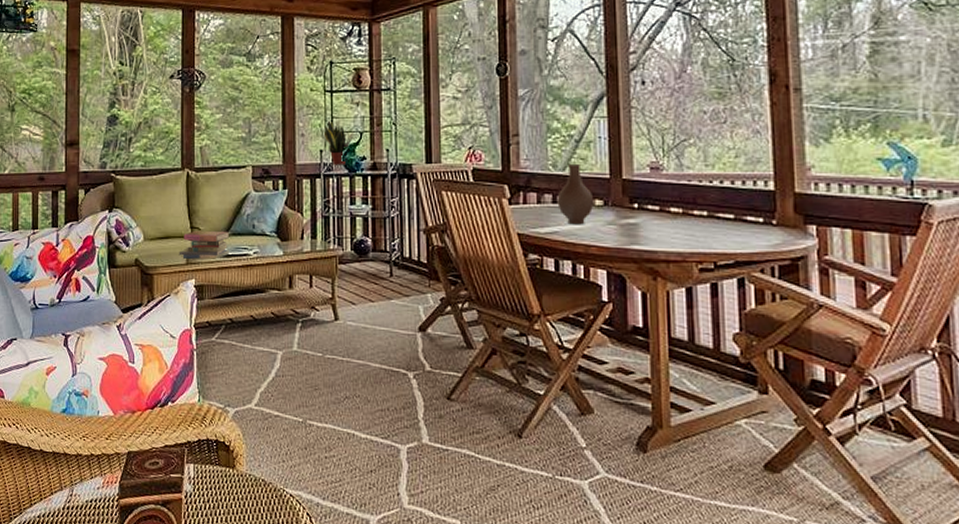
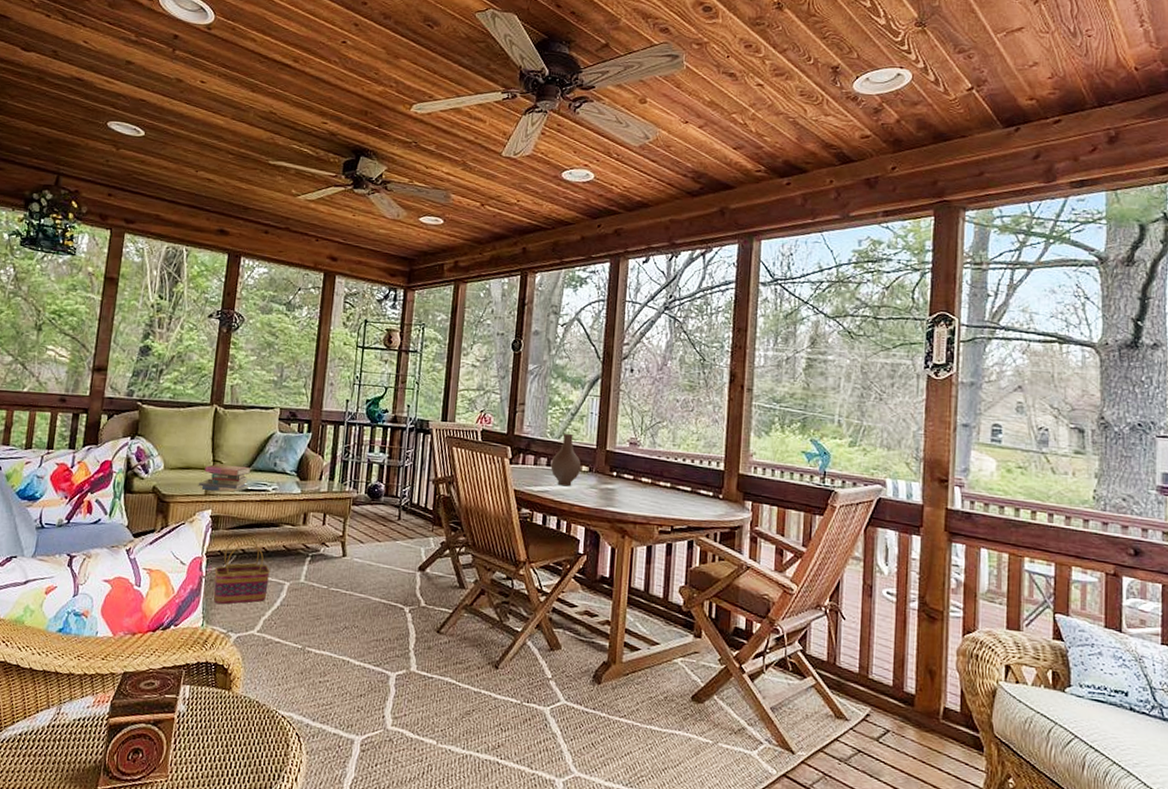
basket: none [205,306,261,378] -> present [213,537,270,605]
potted plant: present [324,120,355,166] -> none [352,373,381,416]

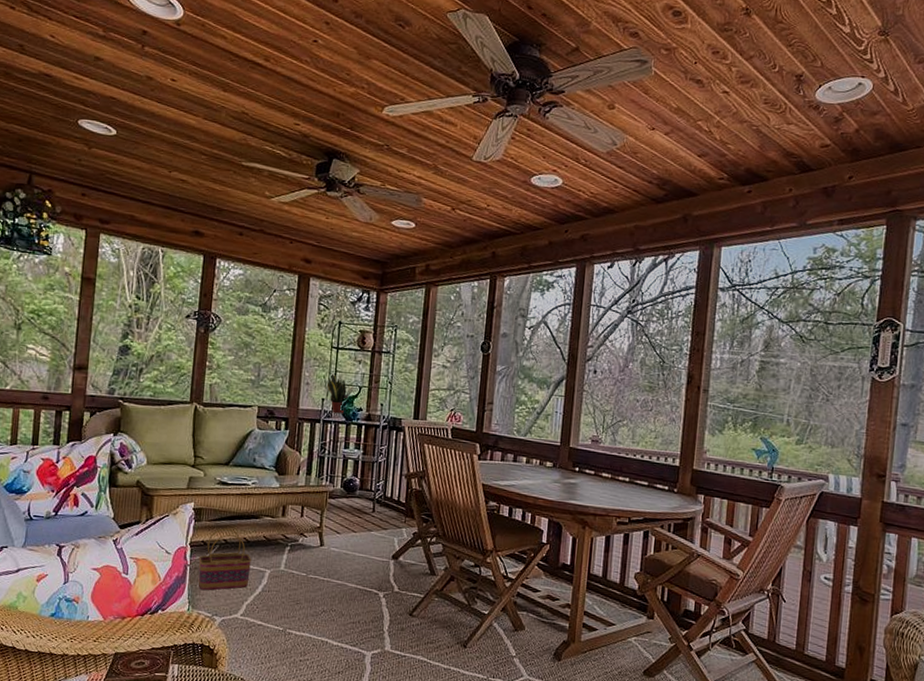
books: present [198,463,250,493] -> none [180,459,231,487]
potted plant: none [352,373,381,416] -> present [327,373,355,414]
vase: present [550,434,582,487] -> none [517,432,546,481]

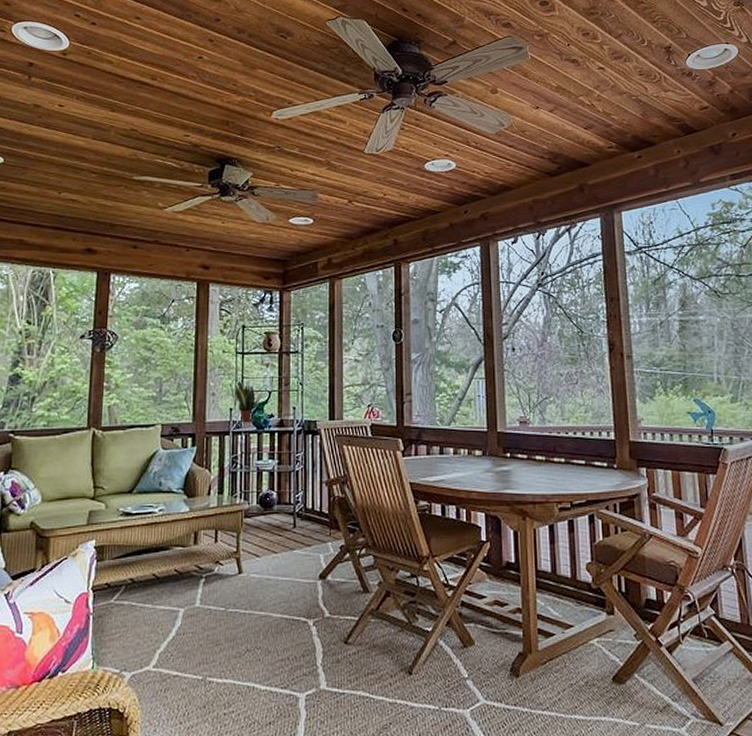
basket: present [198,528,251,591] -> none [102,566,162,642]

